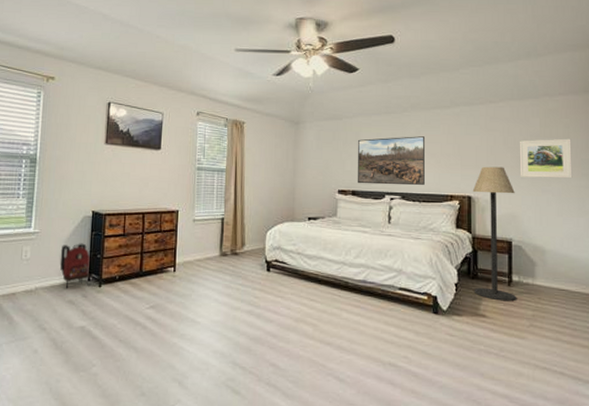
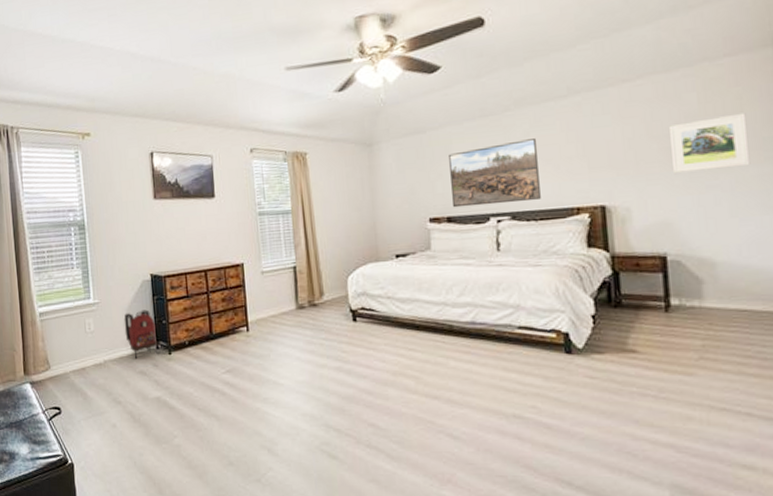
floor lamp: present [472,166,517,302] -> none [606,163,679,332]

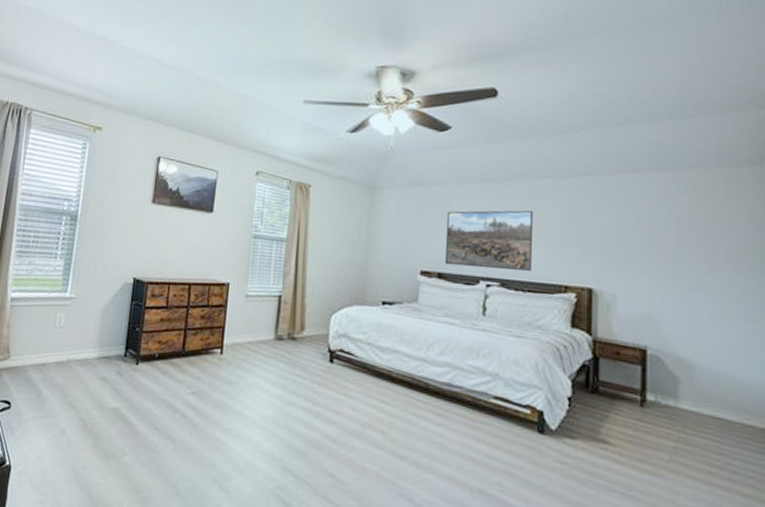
backpack: present [124,309,158,358] -> none [95,313,128,363]
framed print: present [670,112,751,173] -> none [659,221,734,274]

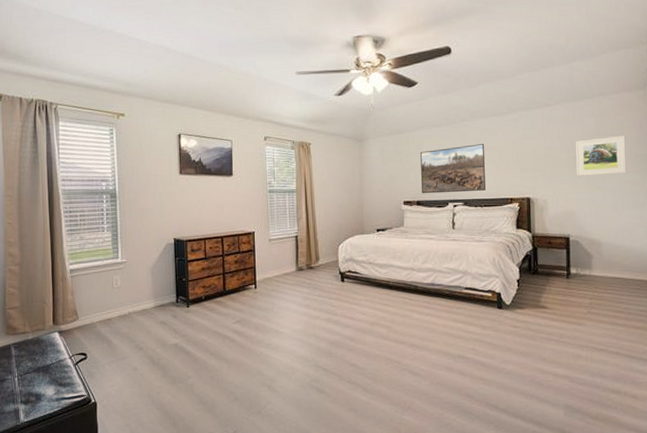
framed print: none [659,221,734,274] -> present [575,135,627,176]

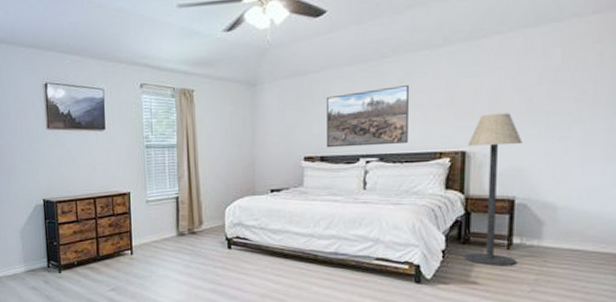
floor lamp: none [531,167,575,293] -> present [464,113,523,266]
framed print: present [575,135,627,176] -> none [530,69,605,123]

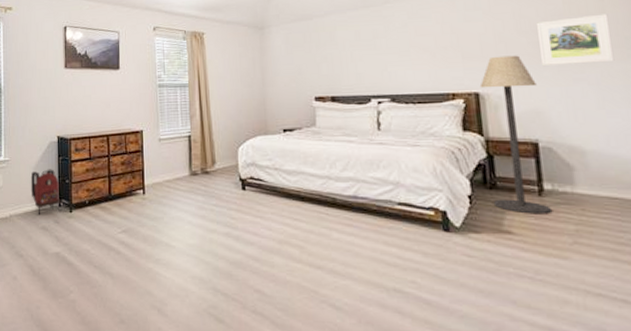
backpack: none [17,232,49,275] -> present [30,169,60,214]
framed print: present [327,85,410,148] -> none [333,29,418,89]
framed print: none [530,69,605,123] -> present [537,13,615,66]

